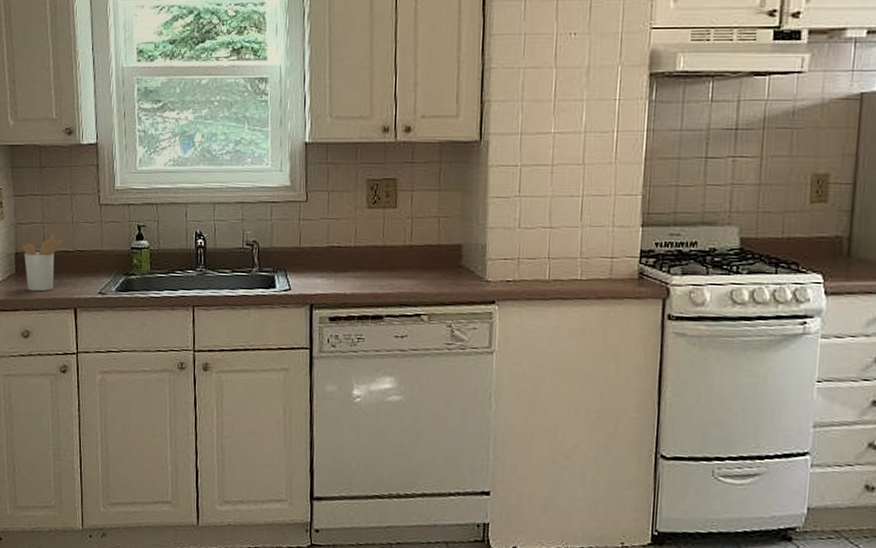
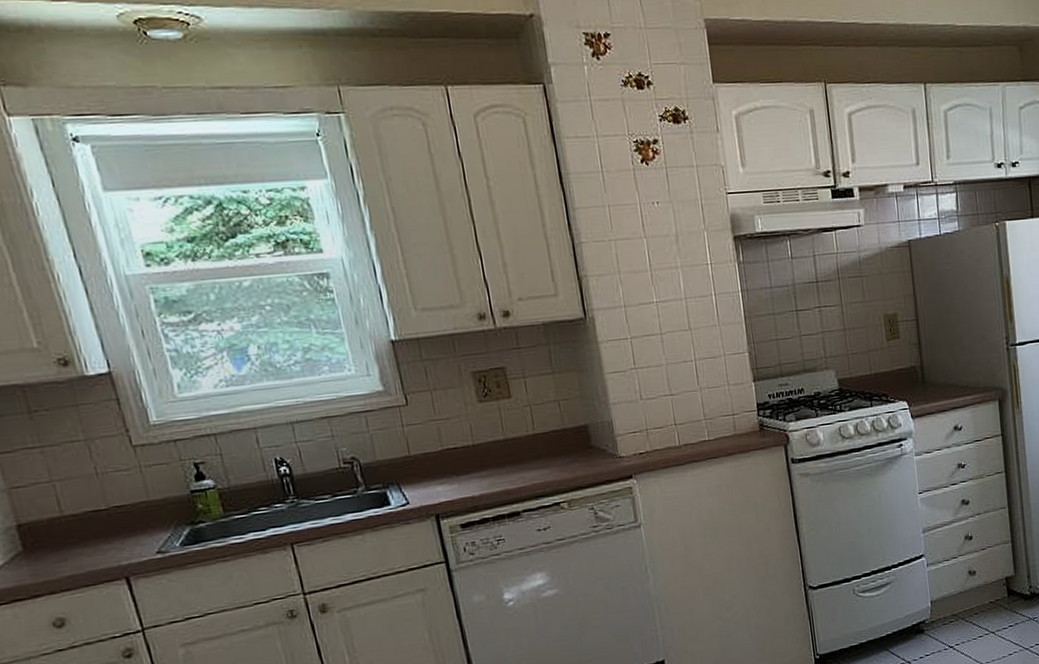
utensil holder: present [22,235,63,292] -> none [25,493,89,569]

